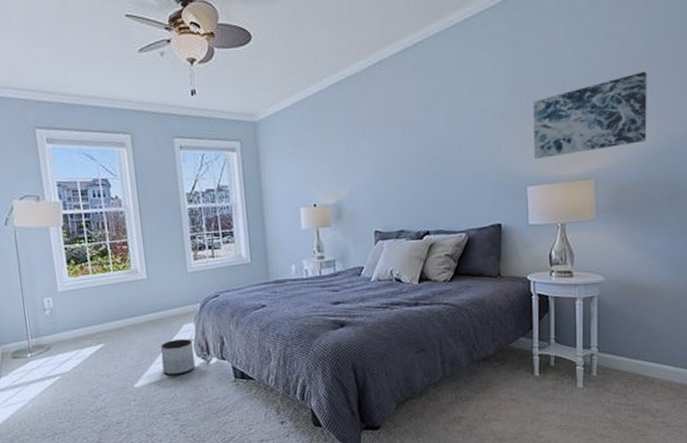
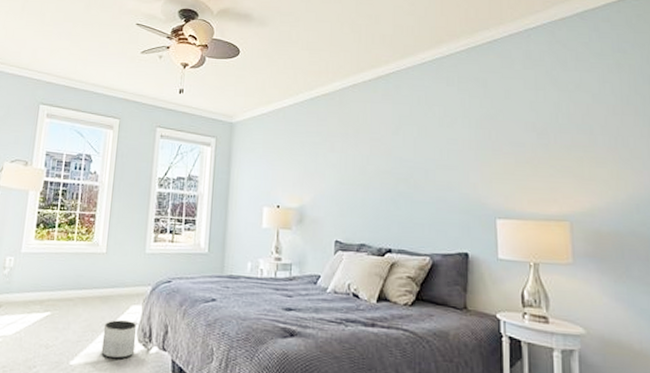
wall art: present [533,71,647,159] -> none [503,123,625,194]

